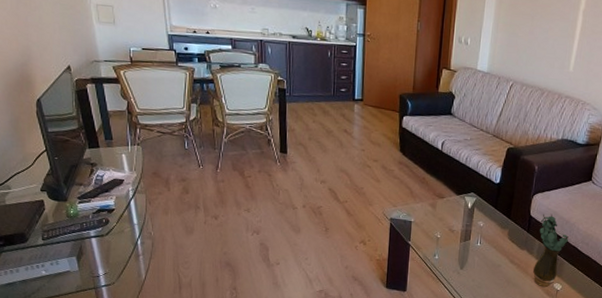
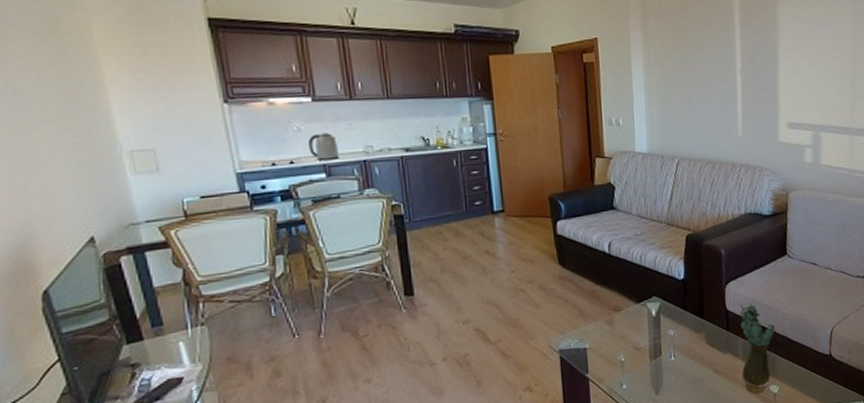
kettle: none [221,12,243,37] -> present [309,133,340,162]

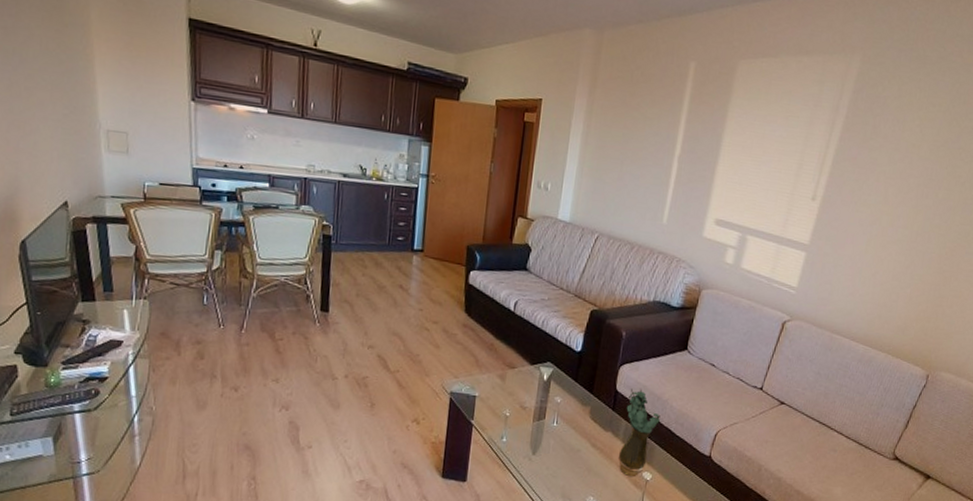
kettle: present [309,133,340,162] -> none [258,144,285,173]

